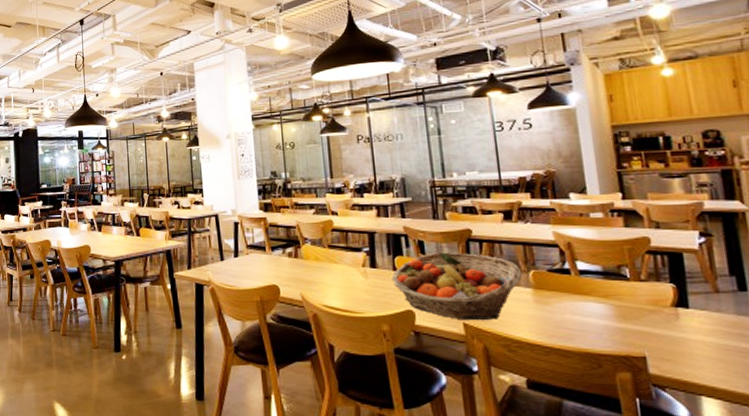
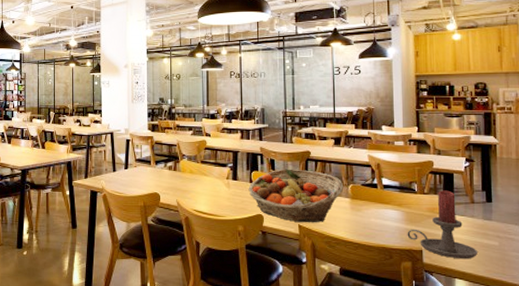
candle holder: none [620,275,733,370] -> present [407,190,477,259]

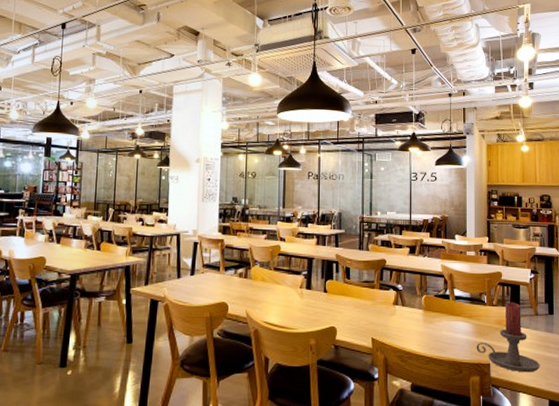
fruit basket: present [248,169,344,223] -> none [322,278,417,336]

